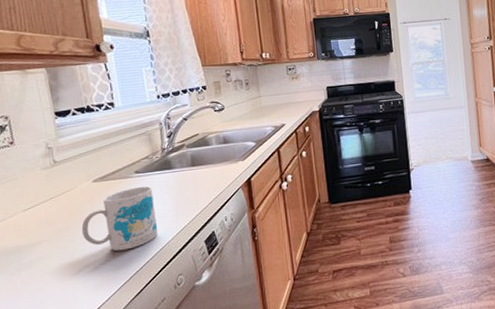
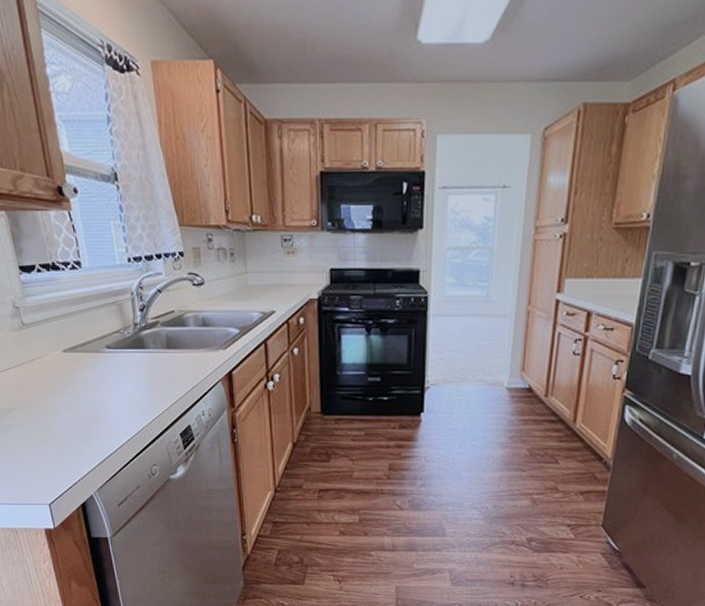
mug: present [81,186,158,251] -> none [54,363,131,431]

